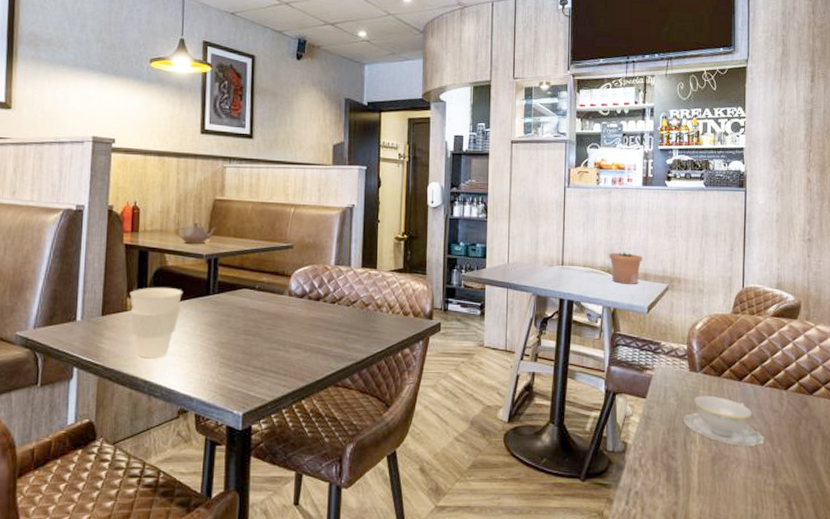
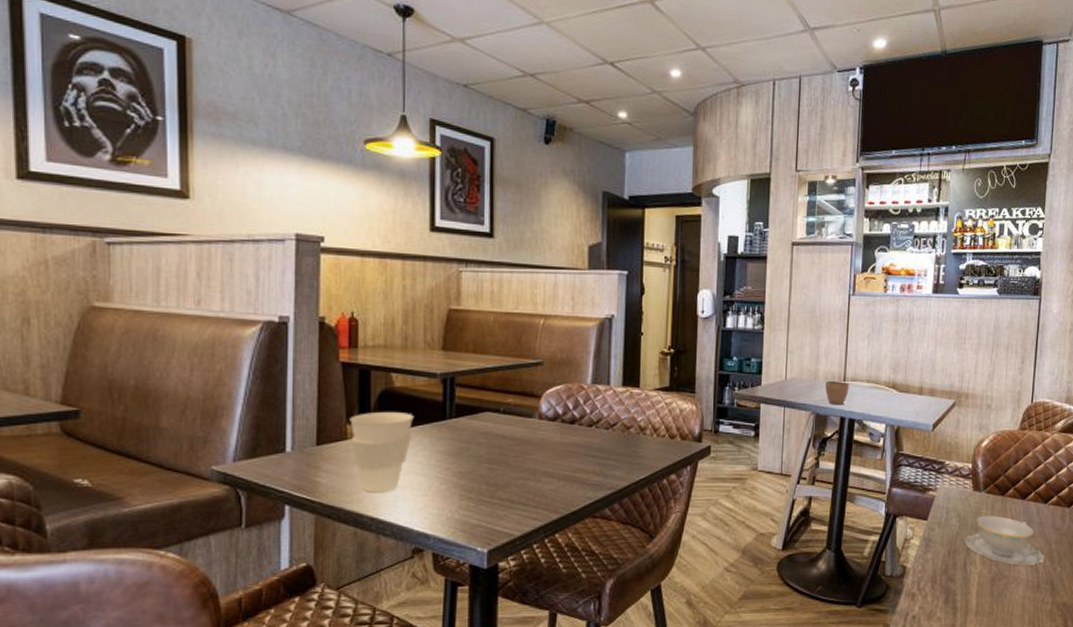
teapot: present [175,222,218,244] -> none [402,336,453,361]
cup: none [545,265,567,287] -> present [825,381,849,405]
planter: present [609,252,642,285] -> none [894,366,930,402]

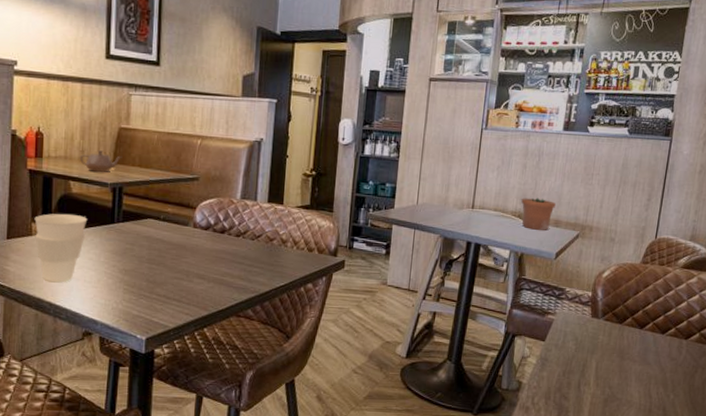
teapot: none [402,336,453,361] -> present [79,150,123,172]
cup: present [825,381,849,405] -> none [454,208,477,231]
planter: none [894,366,930,402] -> present [521,197,556,231]
teacup: present [963,515,1045,565] -> none [579,341,659,391]

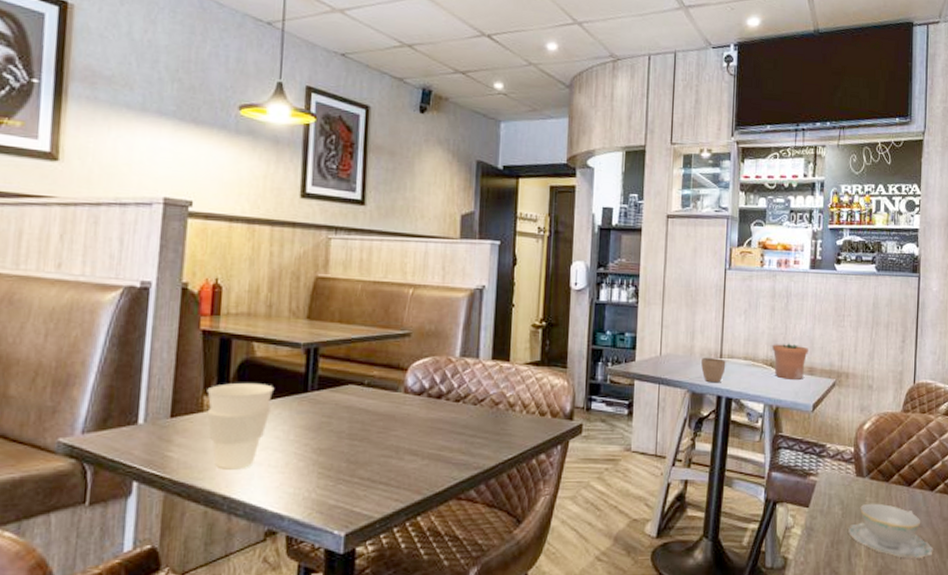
teapot: present [79,150,123,172] -> none [265,304,319,330]
cup: none [454,208,477,231] -> present [701,358,726,383]
teacup: none [579,341,659,391] -> present [847,503,933,558]

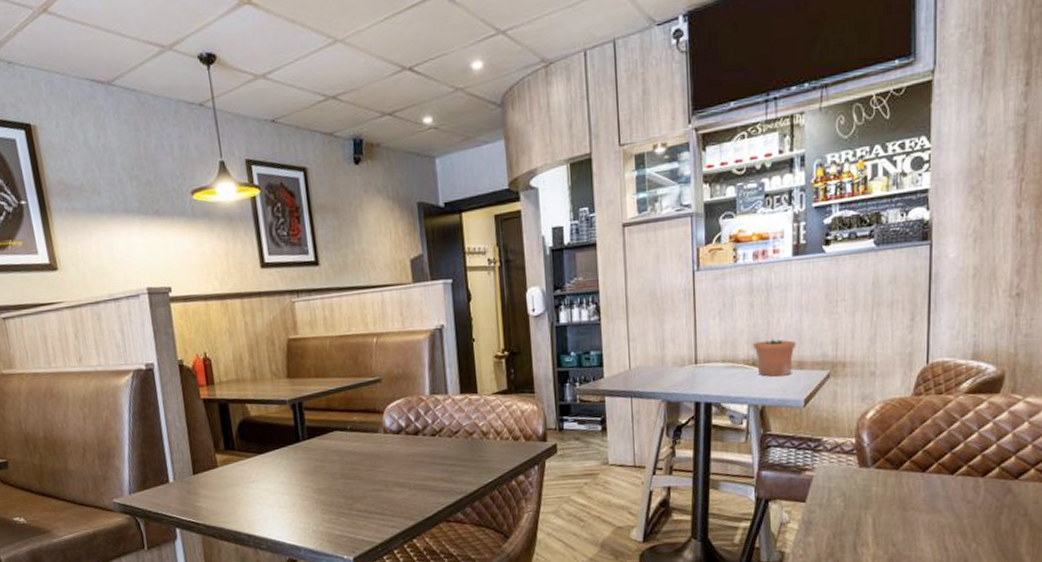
cup: present [207,382,275,470] -> none [217,438,272,513]
cup: present [701,358,726,383] -> none [675,364,702,390]
teacup: present [847,503,933,558] -> none [851,492,955,544]

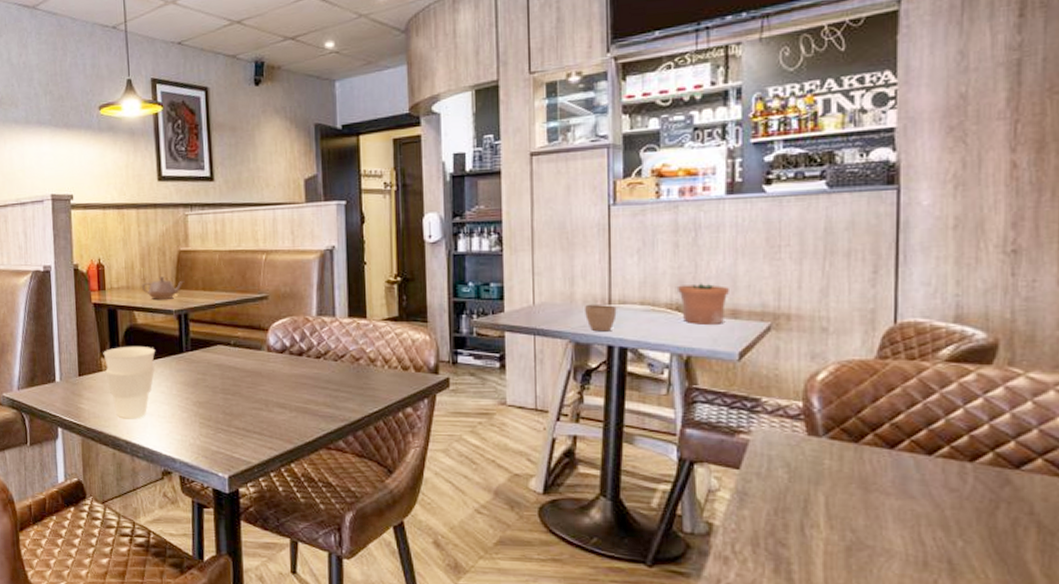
cup: none [217,438,272,513] -> present [103,346,156,419]
teapot: none [251,366,297,391] -> present [141,277,185,299]
cup: none [675,364,702,390] -> present [585,305,617,332]

